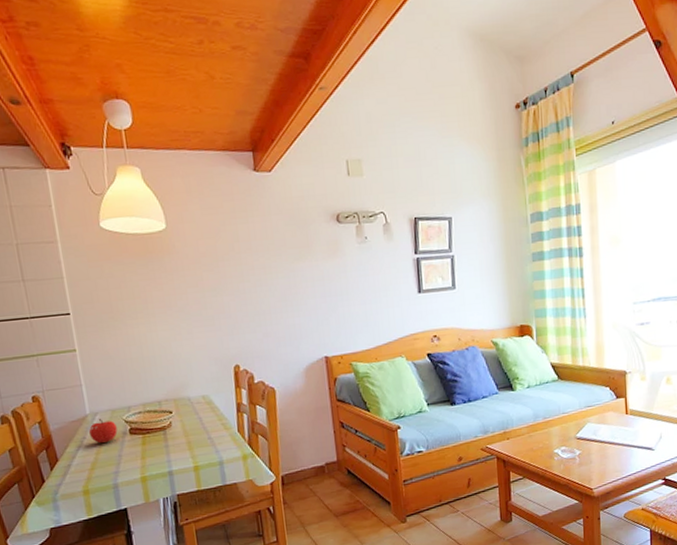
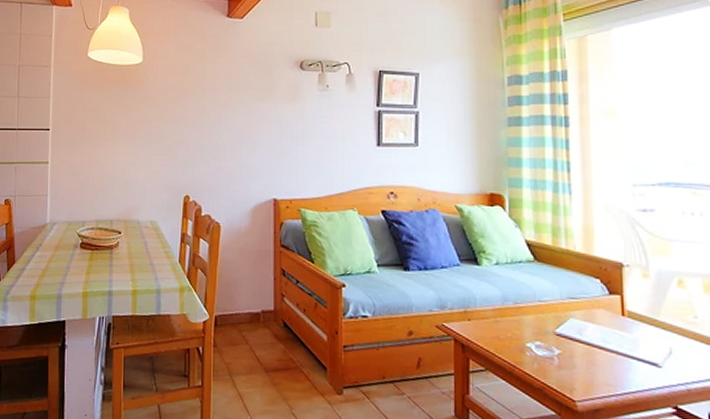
fruit: present [88,419,118,444] -> none [45,229,70,253]

